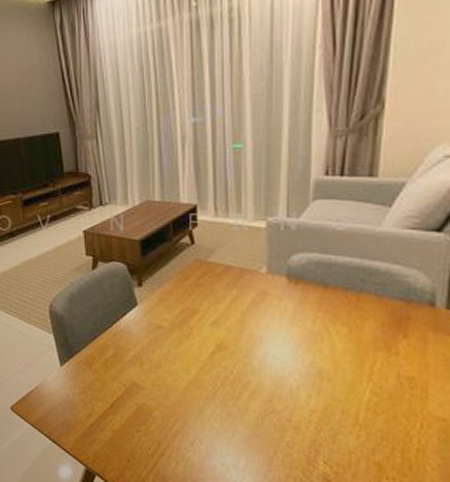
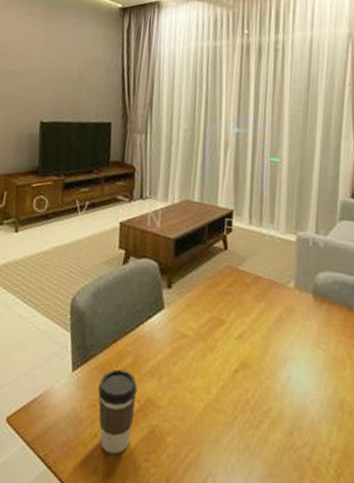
coffee cup: none [85,360,122,429] -> present [97,369,138,455]

